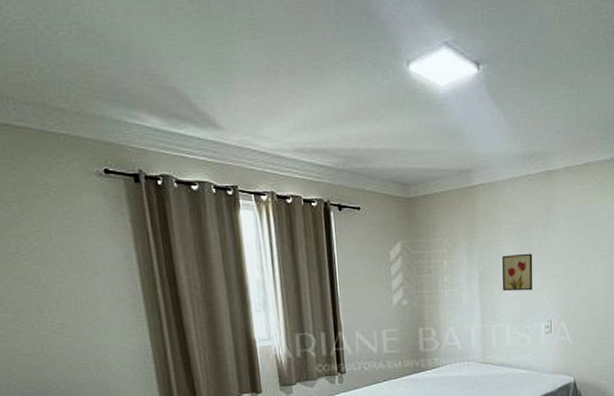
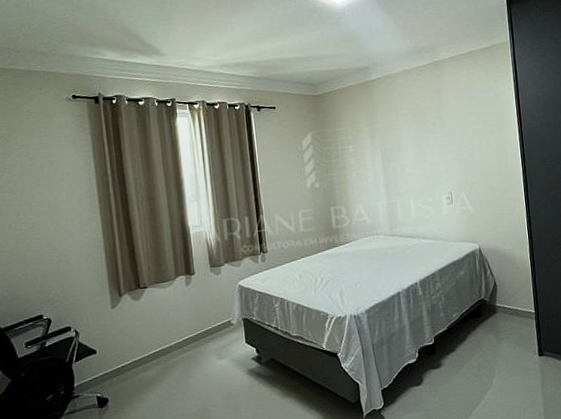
wall art: present [502,253,533,292] -> none [401,133,431,169]

